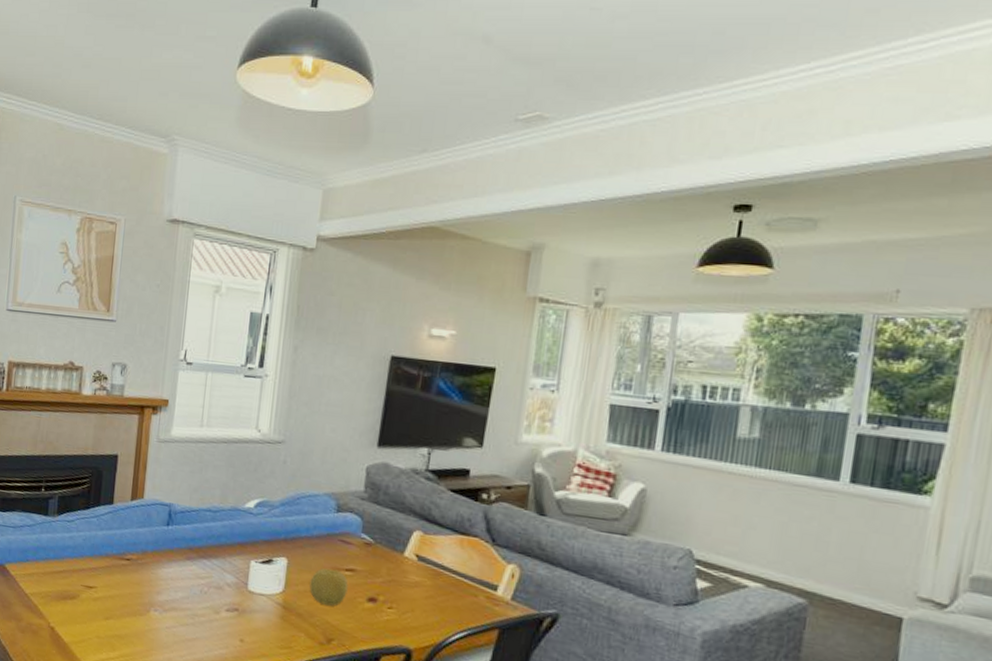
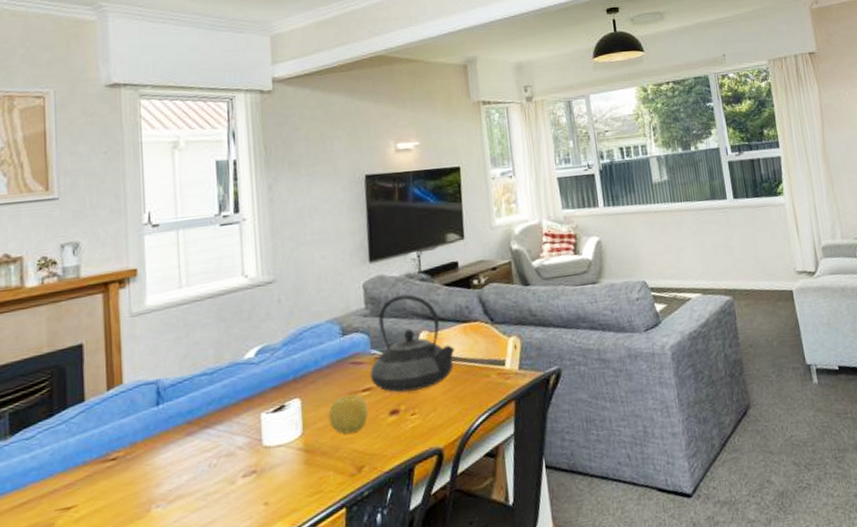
teapot: none [355,487,447,588] -> present [370,294,455,393]

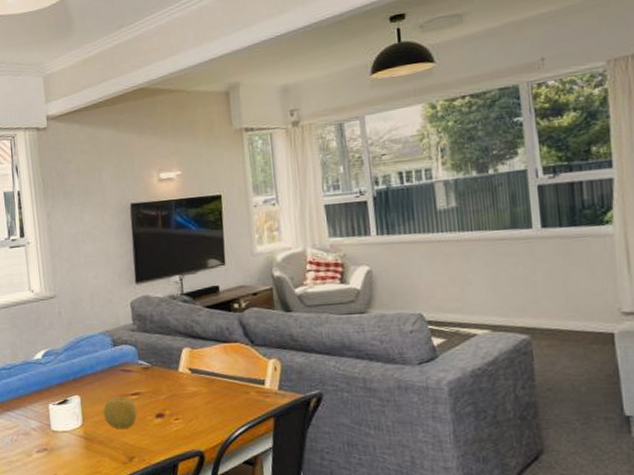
teapot: present [370,294,455,393] -> none [138,314,216,399]

